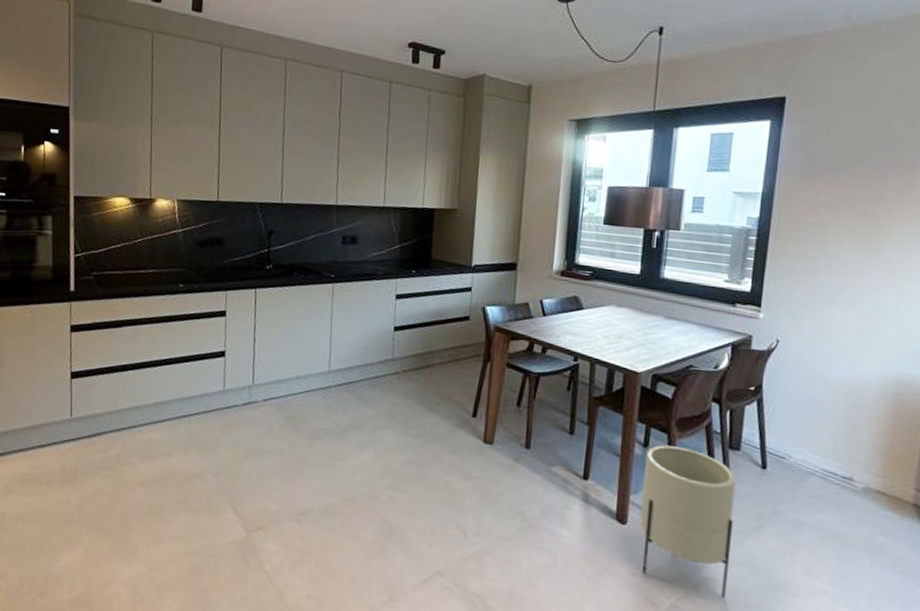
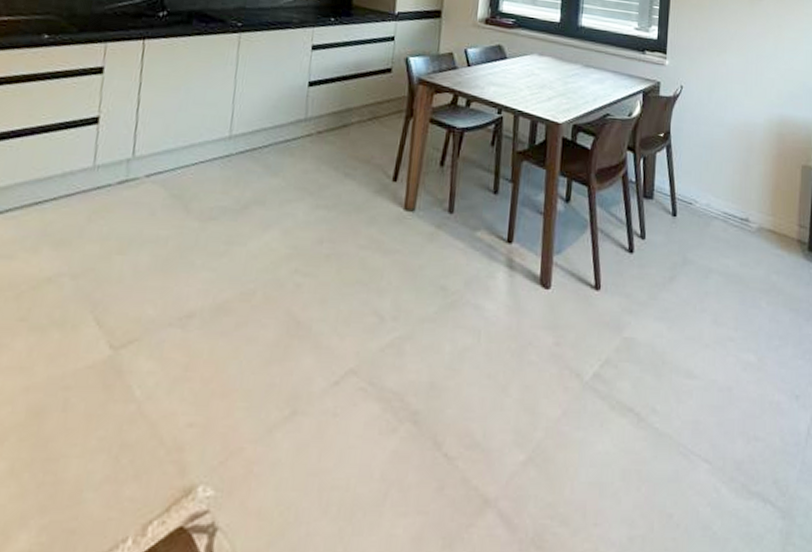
planter: present [640,445,737,598] -> none [563,198,651,359]

